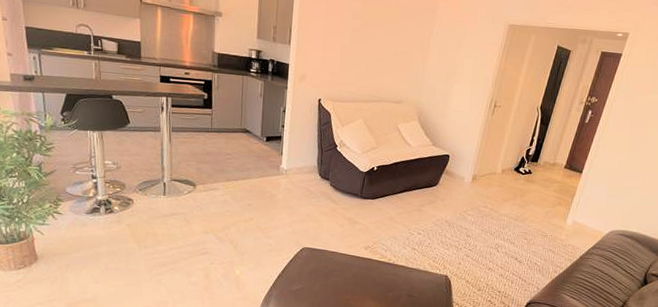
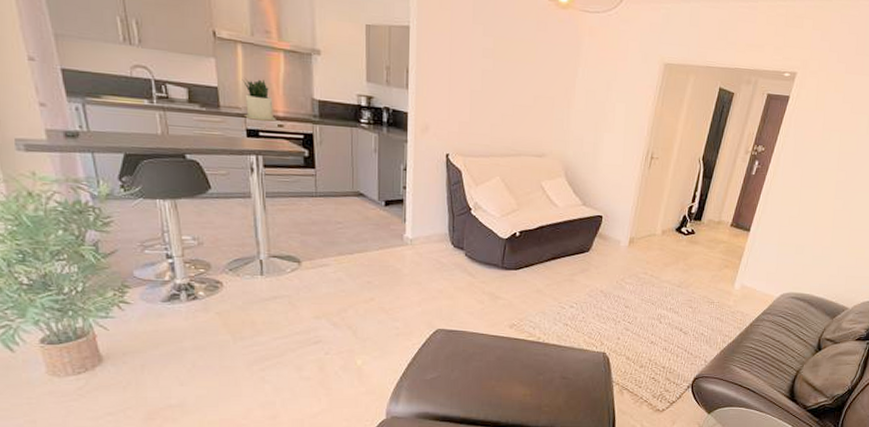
planter: none [159,35,184,71] -> present [242,78,276,123]

